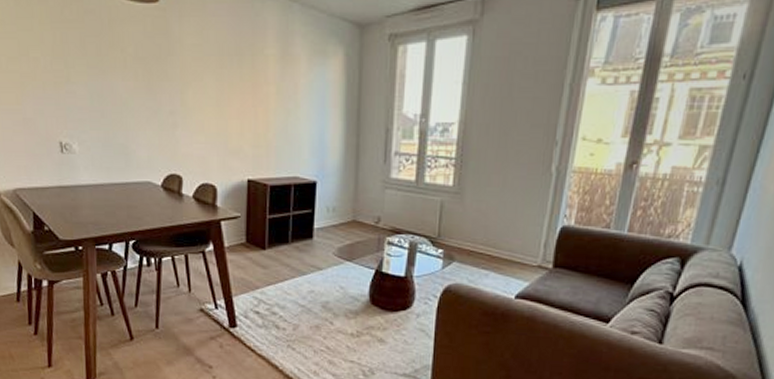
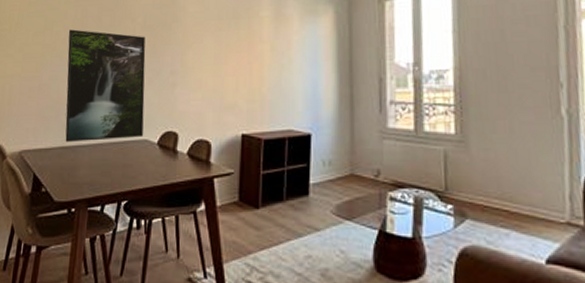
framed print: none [48,57,147,182] -> present [65,29,146,143]

